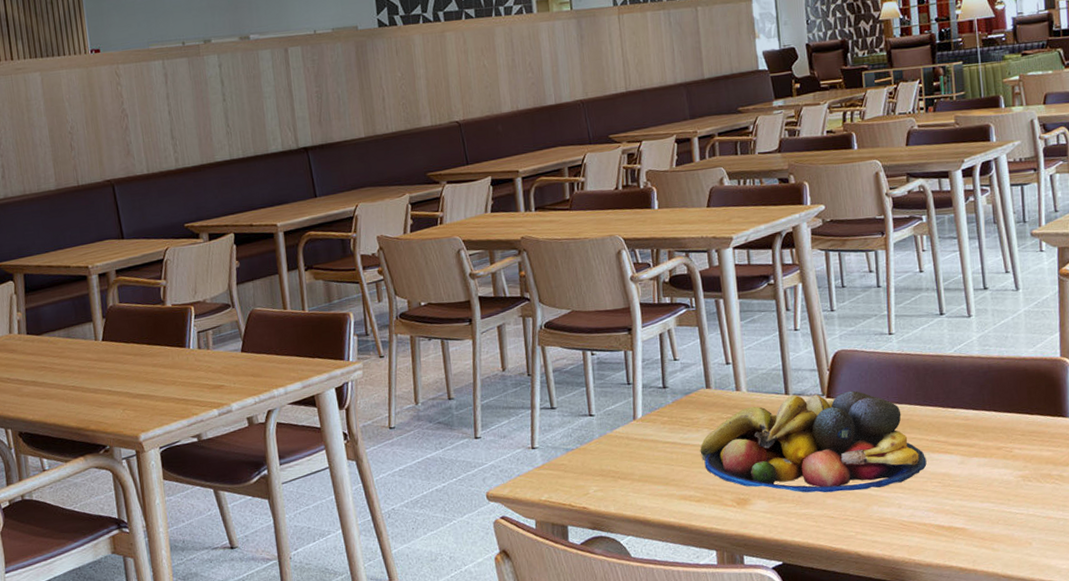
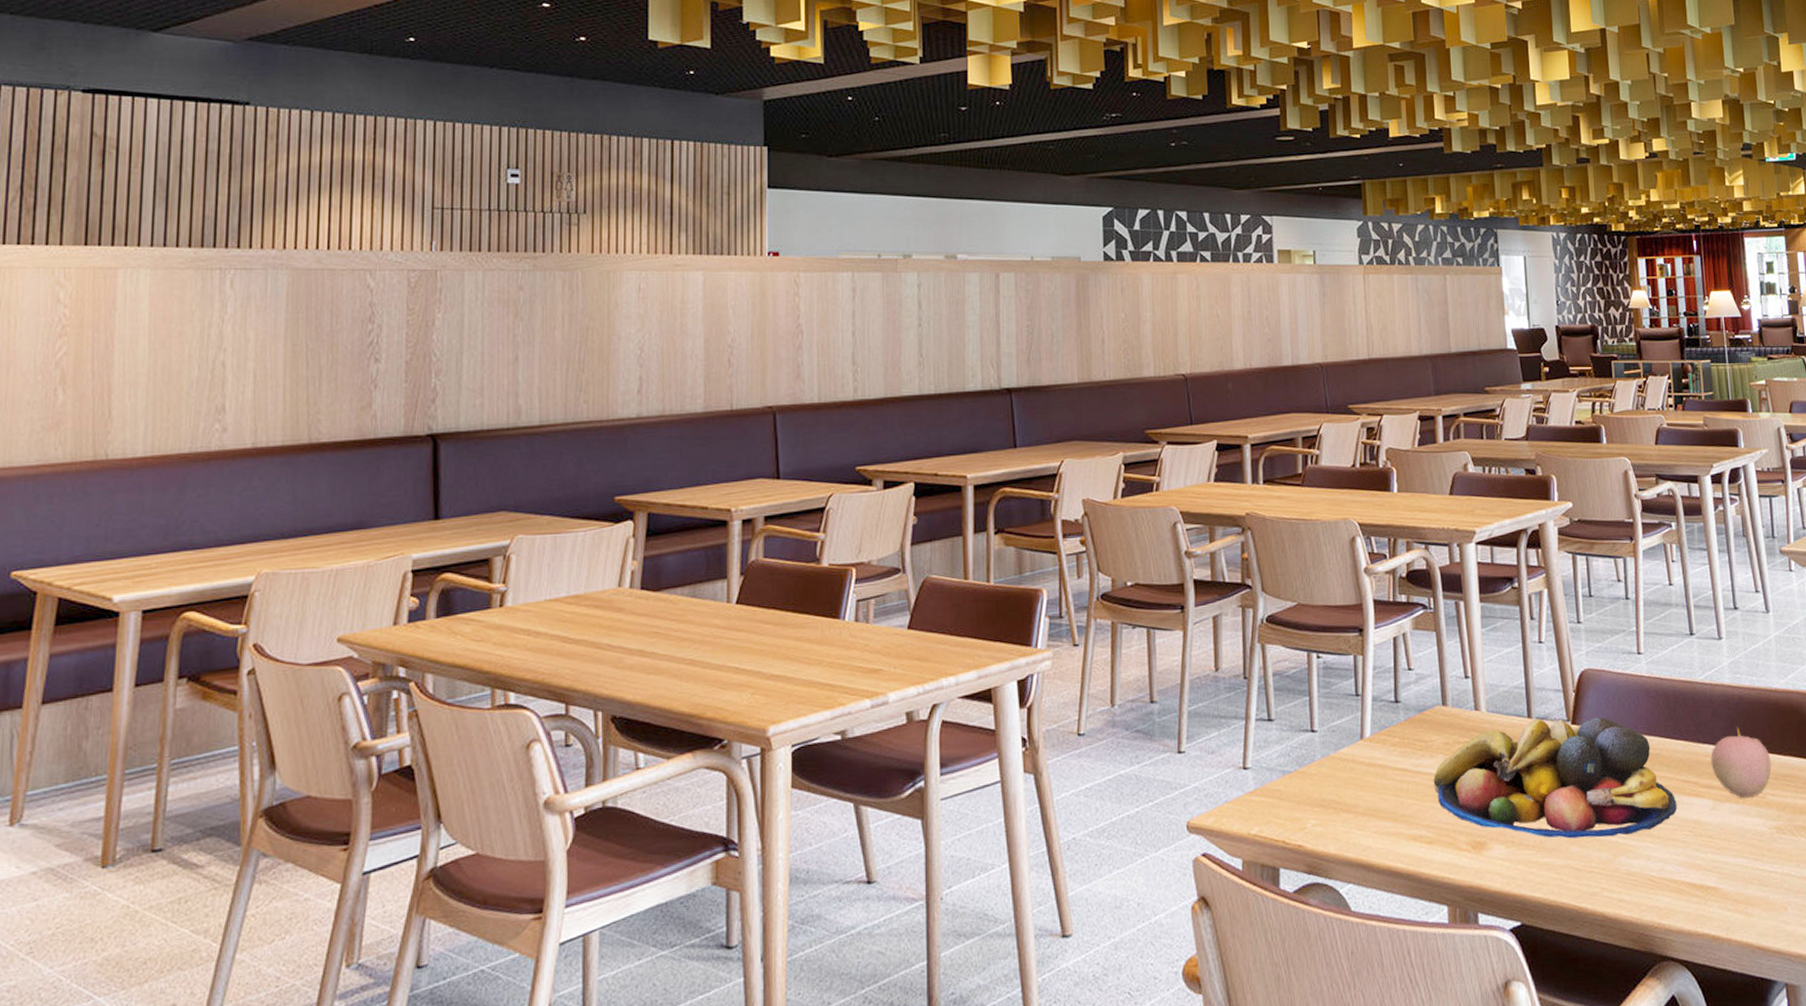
apple: none [959,392,1019,453] -> present [1711,727,1772,798]

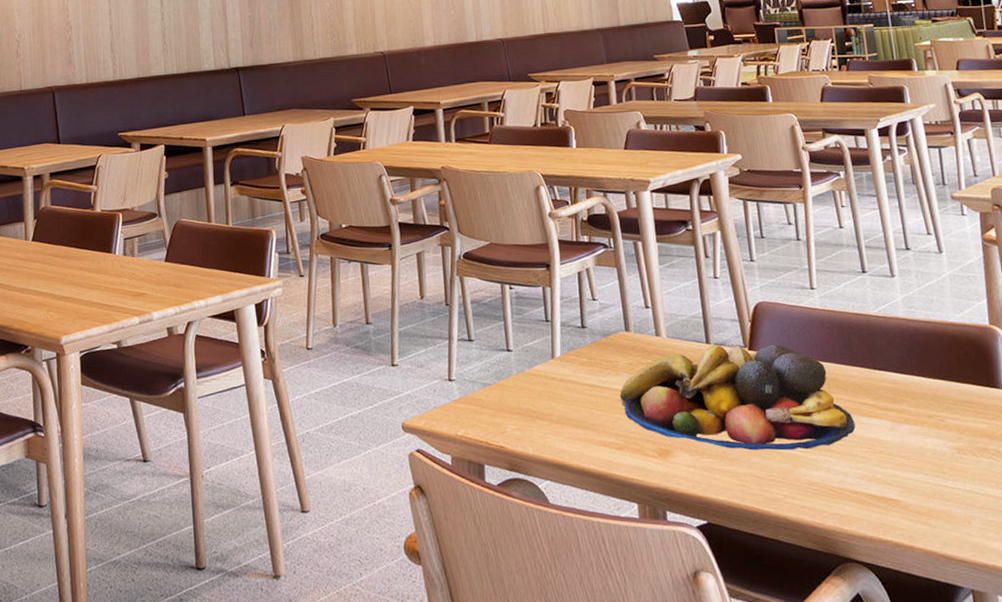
apple: present [1711,727,1772,798] -> none [887,356,950,420]

